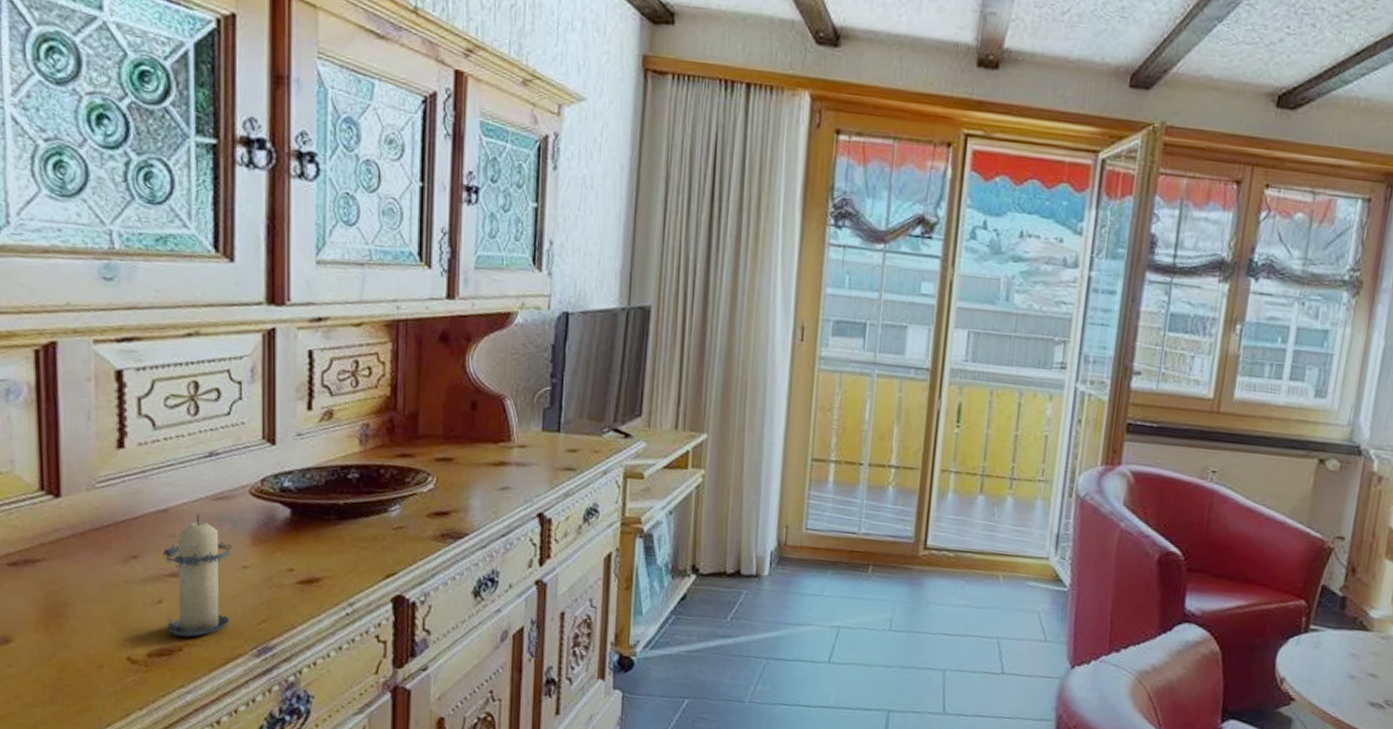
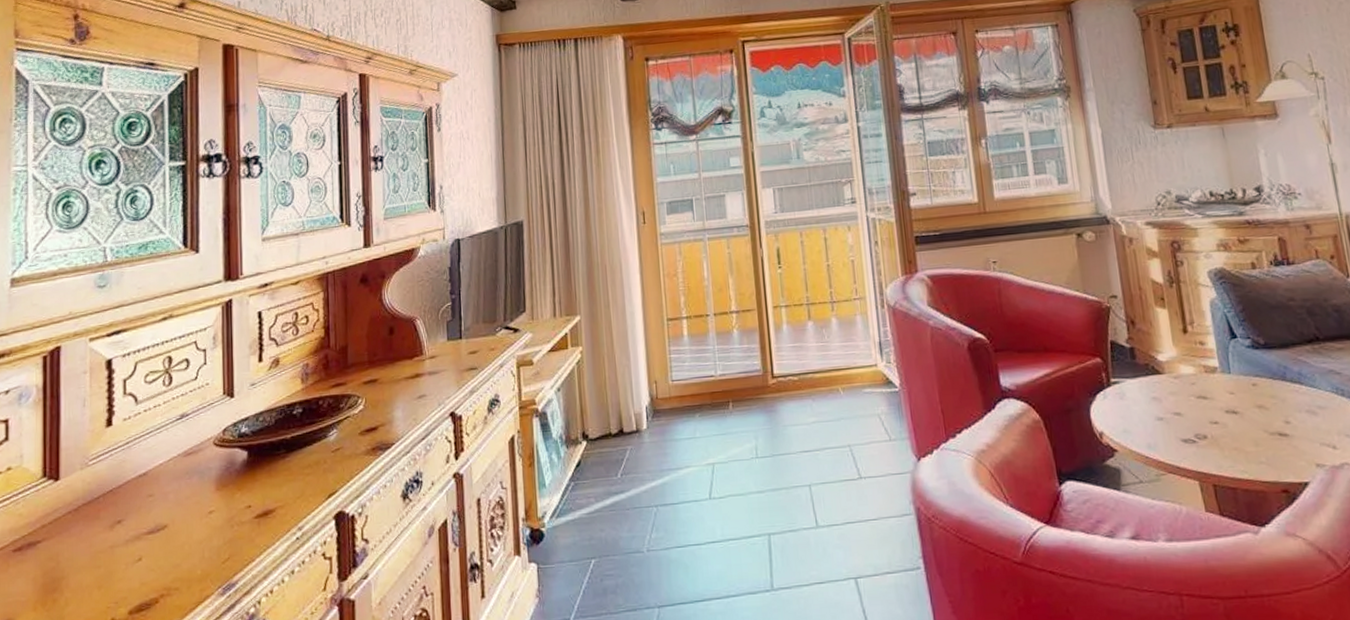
candle: present [162,514,233,637] -> none [142,472,201,590]

